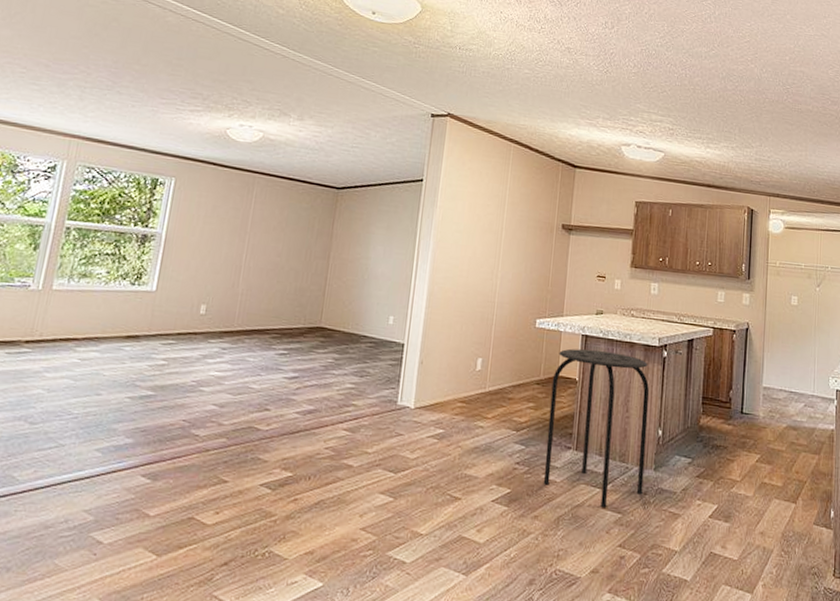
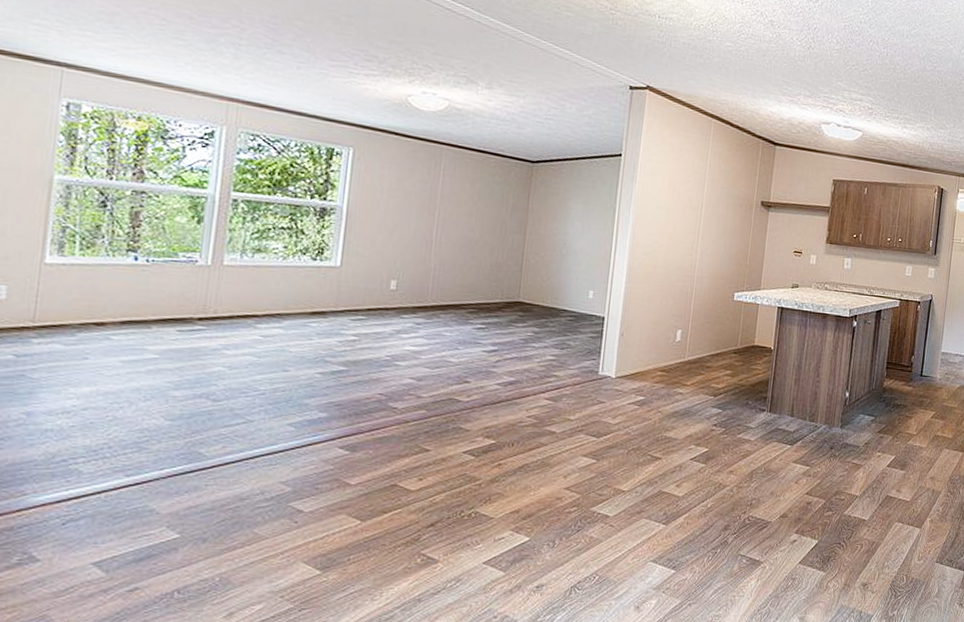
stool: present [543,348,650,508] -> none [738,320,839,462]

